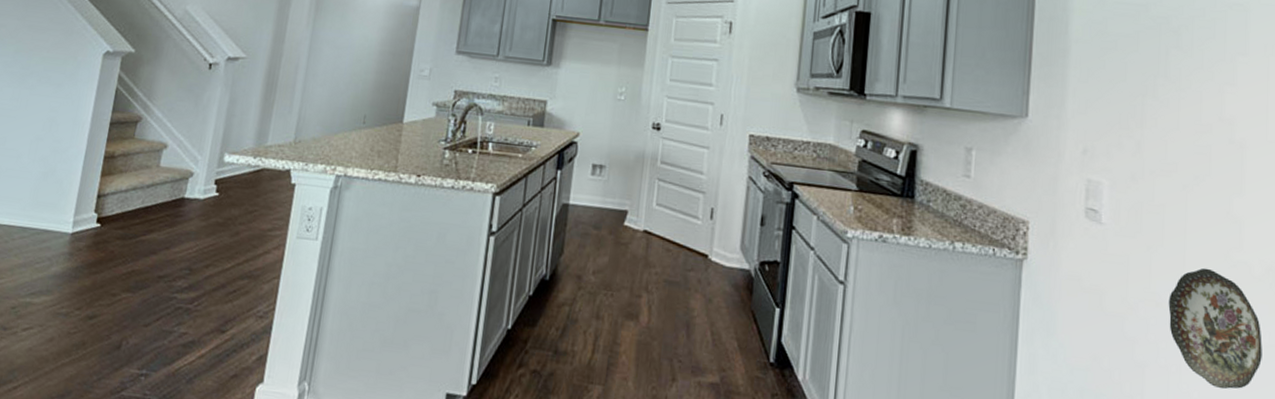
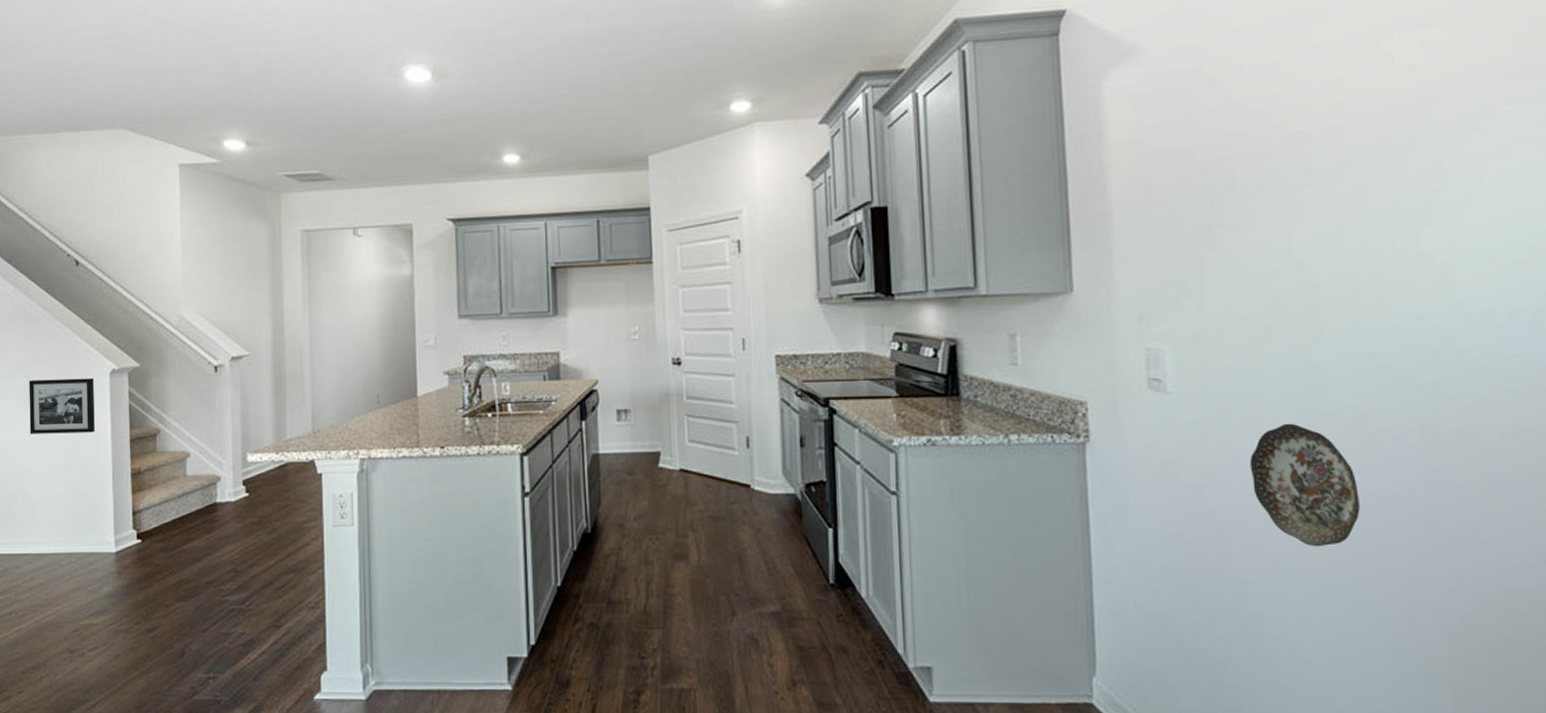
picture frame: none [9,49,86,110] -> present [29,378,95,434]

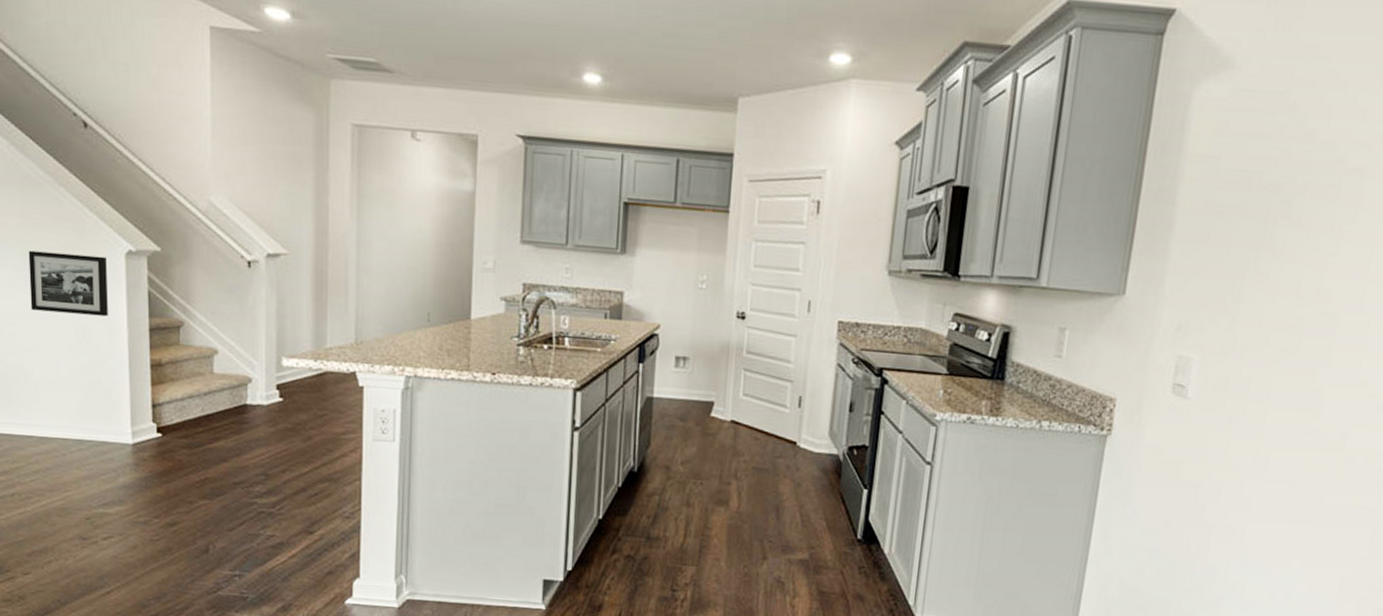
decorative plate: present [1249,423,1360,547] -> none [1239,437,1326,545]

